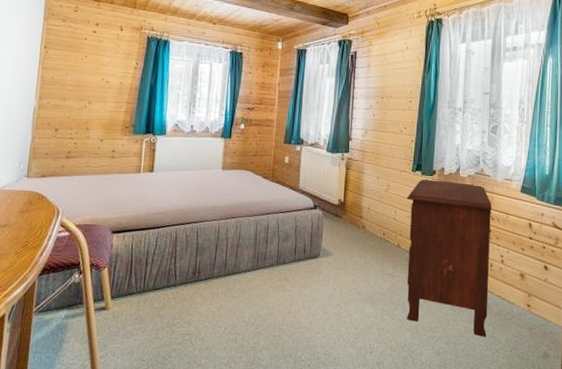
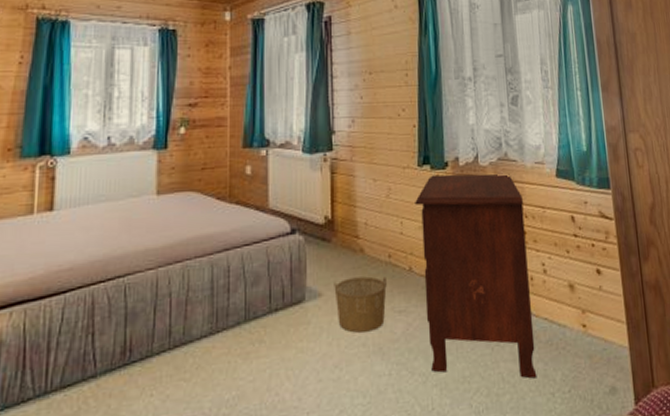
basket: none [341,245,380,285] -> present [334,276,387,333]

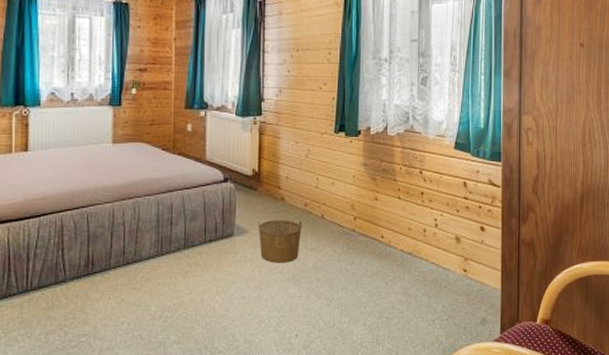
nightstand: present [415,173,537,379] -> none [330,141,423,308]

